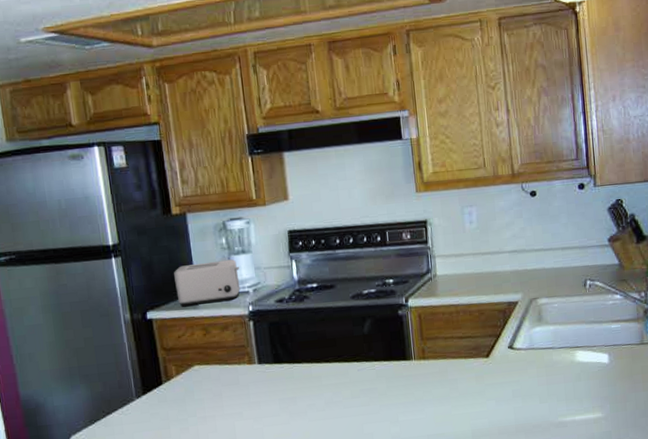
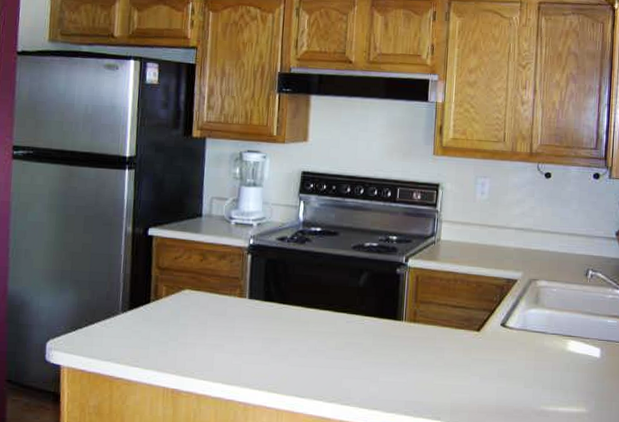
toaster: present [174,259,241,307] -> none [181,188,248,230]

